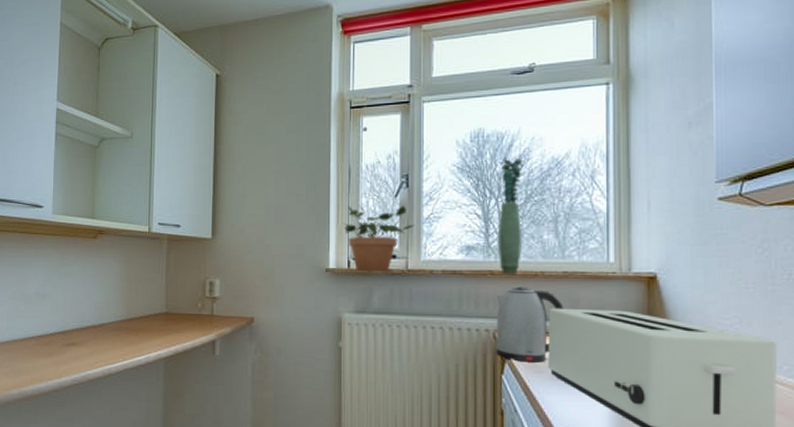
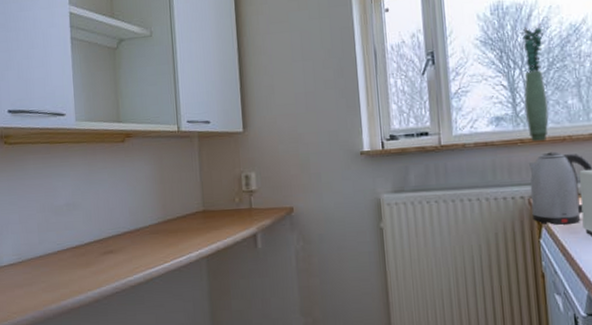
potted plant: present [343,205,414,272] -> none [373,83,443,152]

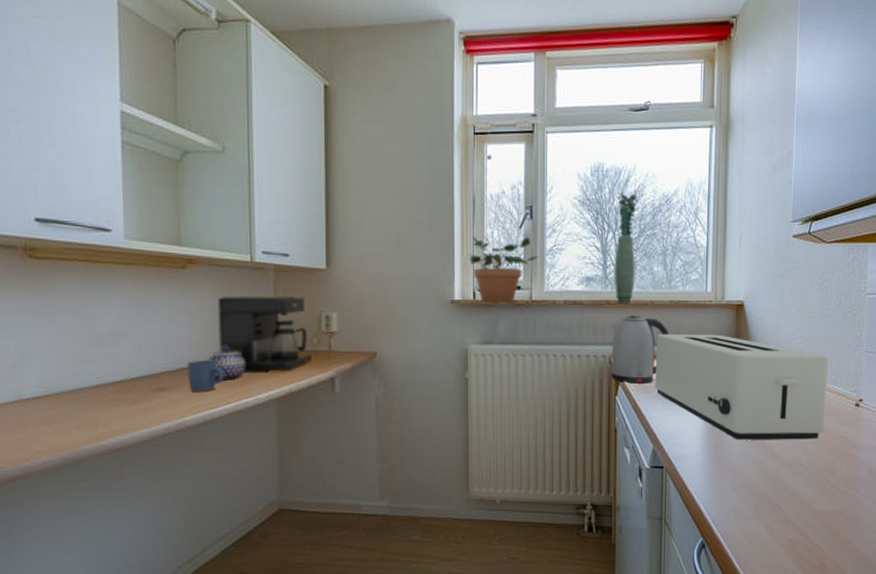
mug: none [129,223,160,253] -> present [187,360,224,392]
teapot: none [145,209,179,242] -> present [207,346,246,381]
coffee maker: none [151,159,235,232] -> present [217,295,312,372]
potted plant: none [373,83,443,152] -> present [468,235,538,303]

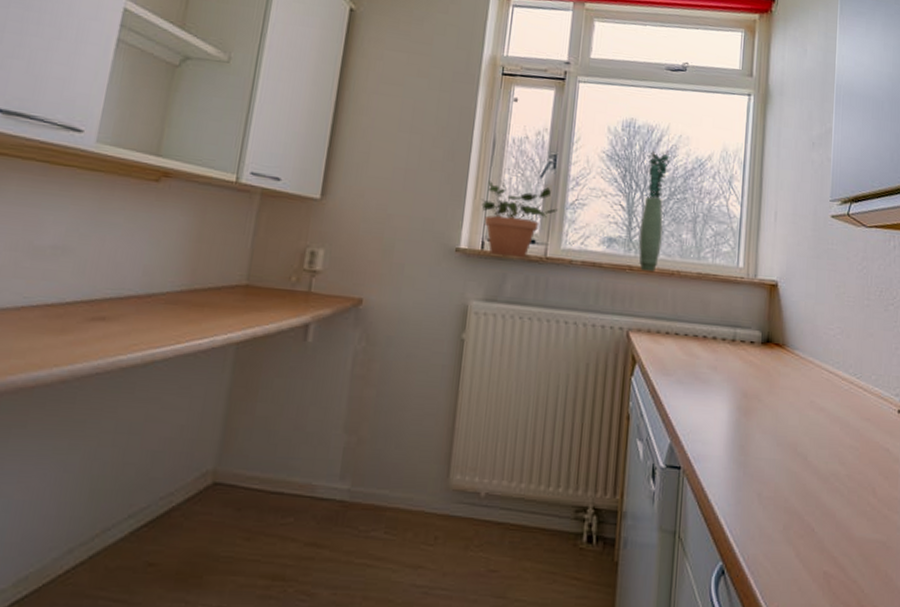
mug: present [187,360,224,392] -> none [133,288,180,327]
teapot: present [207,346,246,381] -> none [161,274,208,316]
coffee maker: present [217,295,312,372] -> none [178,217,290,312]
kettle: present [611,315,669,384] -> none [628,284,696,365]
toaster: present [655,333,829,440] -> none [676,308,869,449]

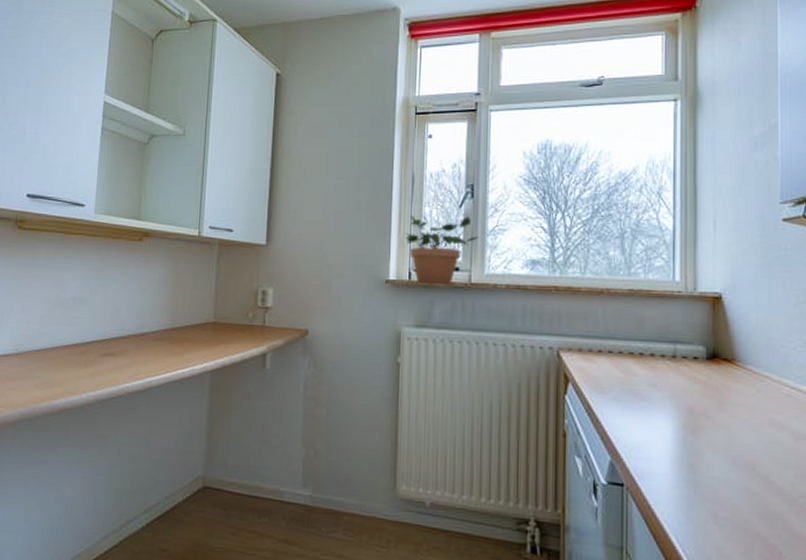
vase: present [638,150,671,273] -> none [563,168,591,292]

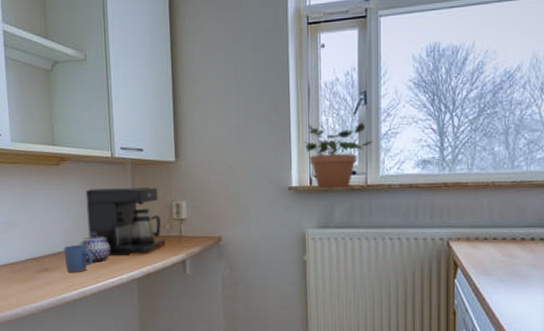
mug: none [133,328,166,359] -> present [63,245,94,272]
teapot: none [151,315,186,350] -> present [79,232,111,263]
coffee maker: none [163,267,246,345] -> present [85,187,165,255]

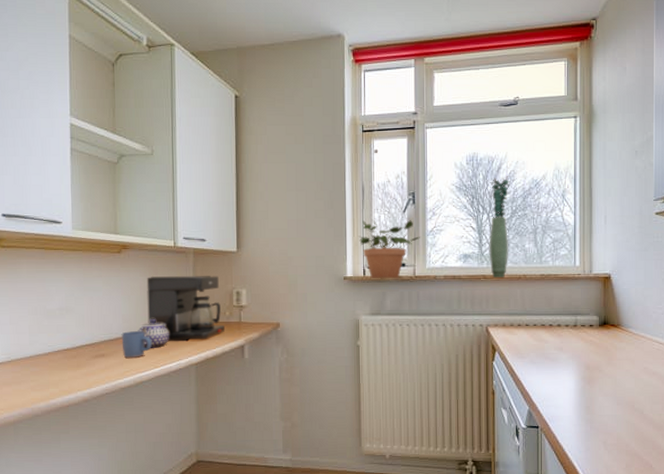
vase: none [451,68,478,187] -> present [489,176,510,279]

